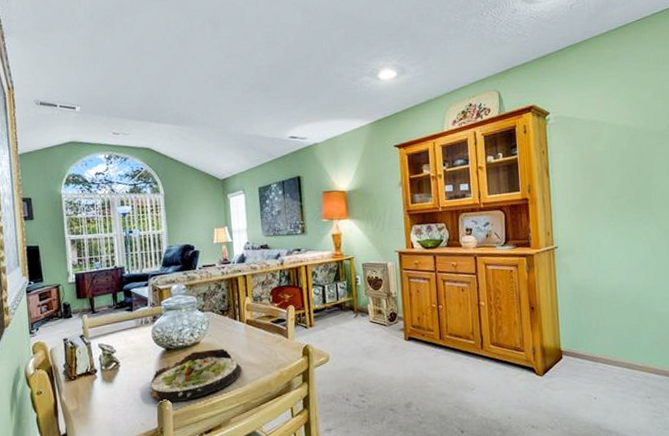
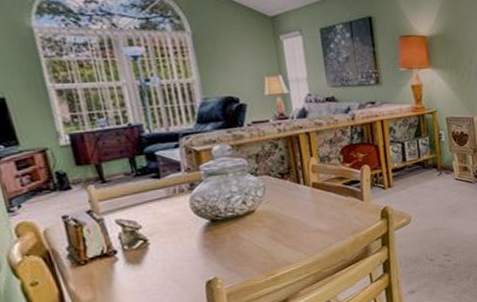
salad plate: present [148,348,242,402] -> none [192,216,310,280]

